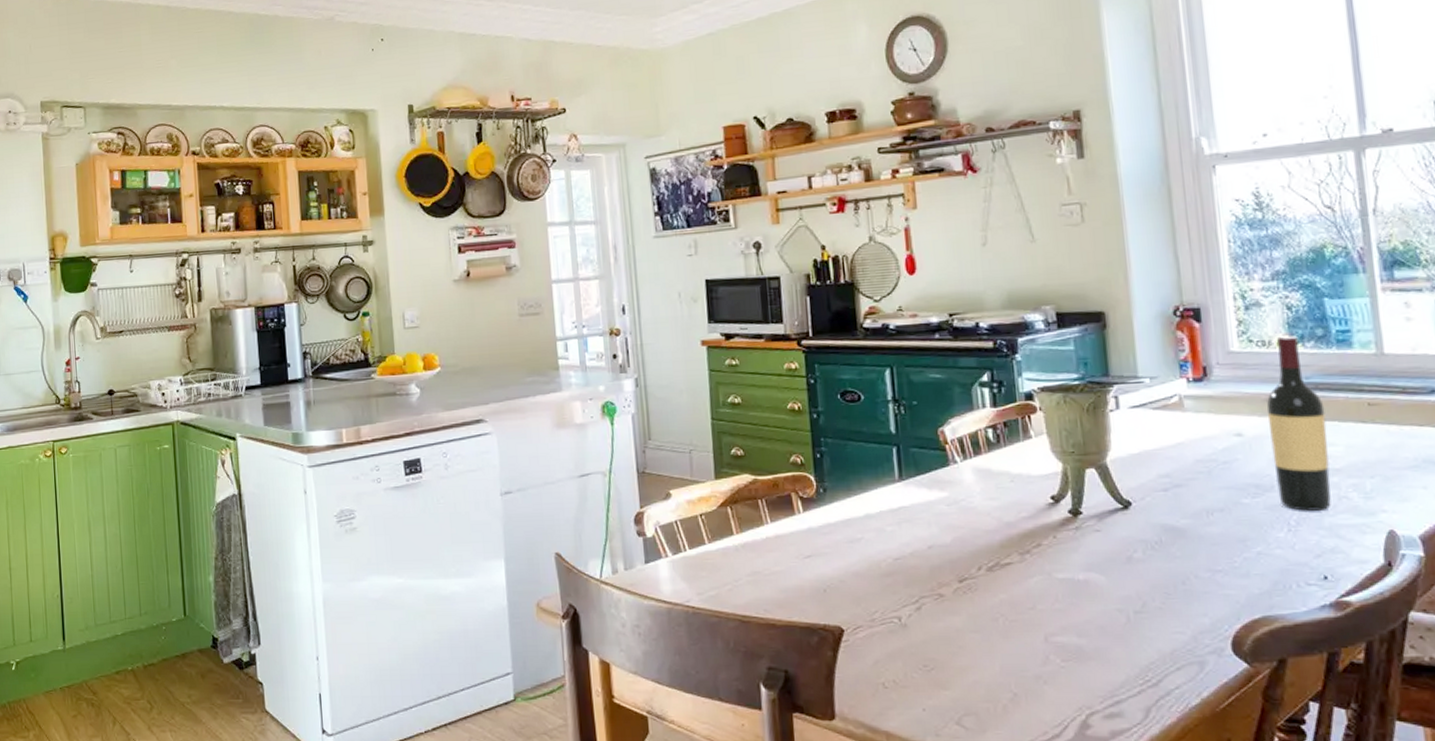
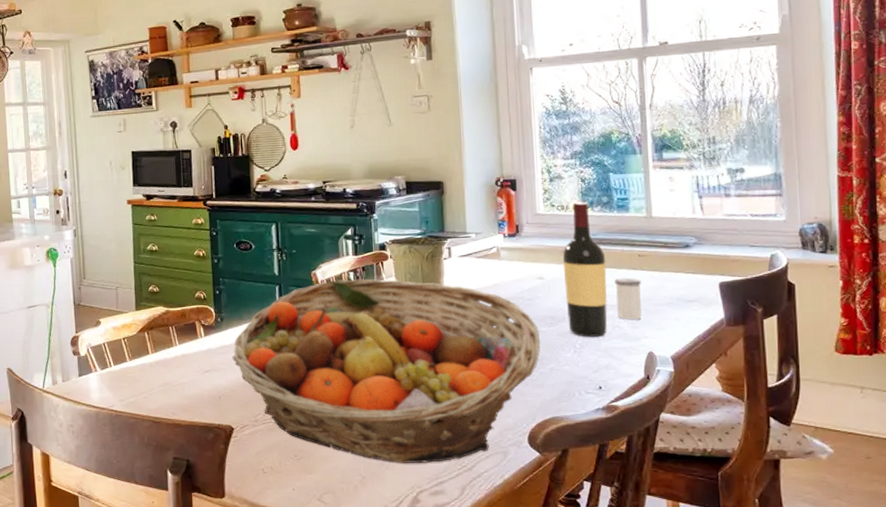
fruit basket: none [839,437,1243,676] -> present [232,279,541,463]
salt shaker: none [1337,433,1377,489] -> present [614,277,642,320]

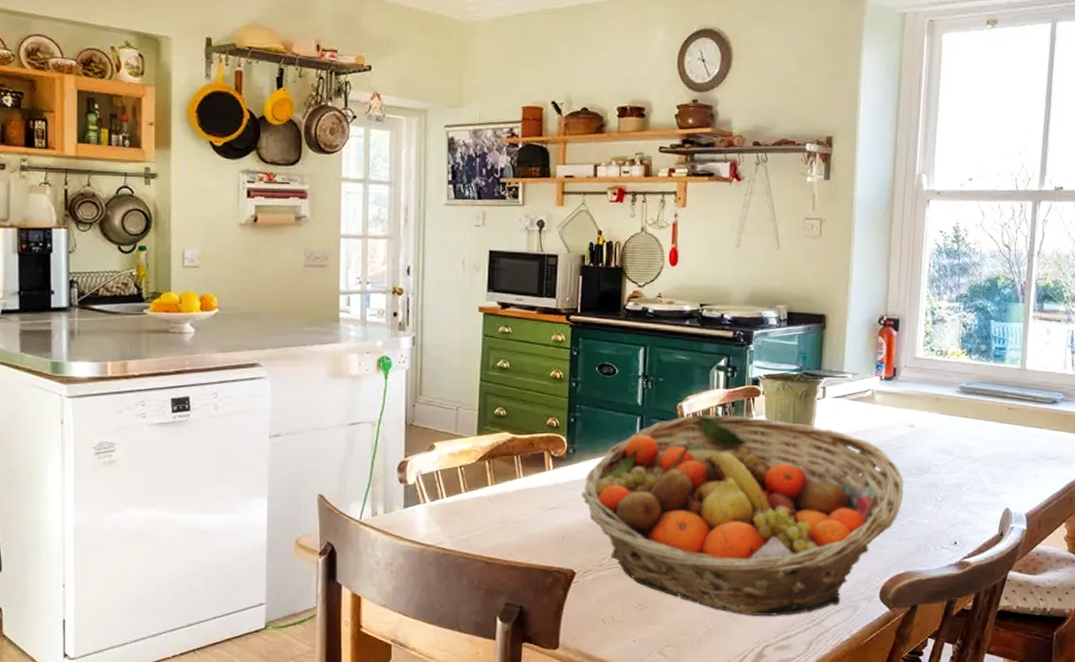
wine bottle: present [562,202,608,337] -> none [932,348,977,490]
salt shaker: present [614,277,642,320] -> none [981,430,1007,475]

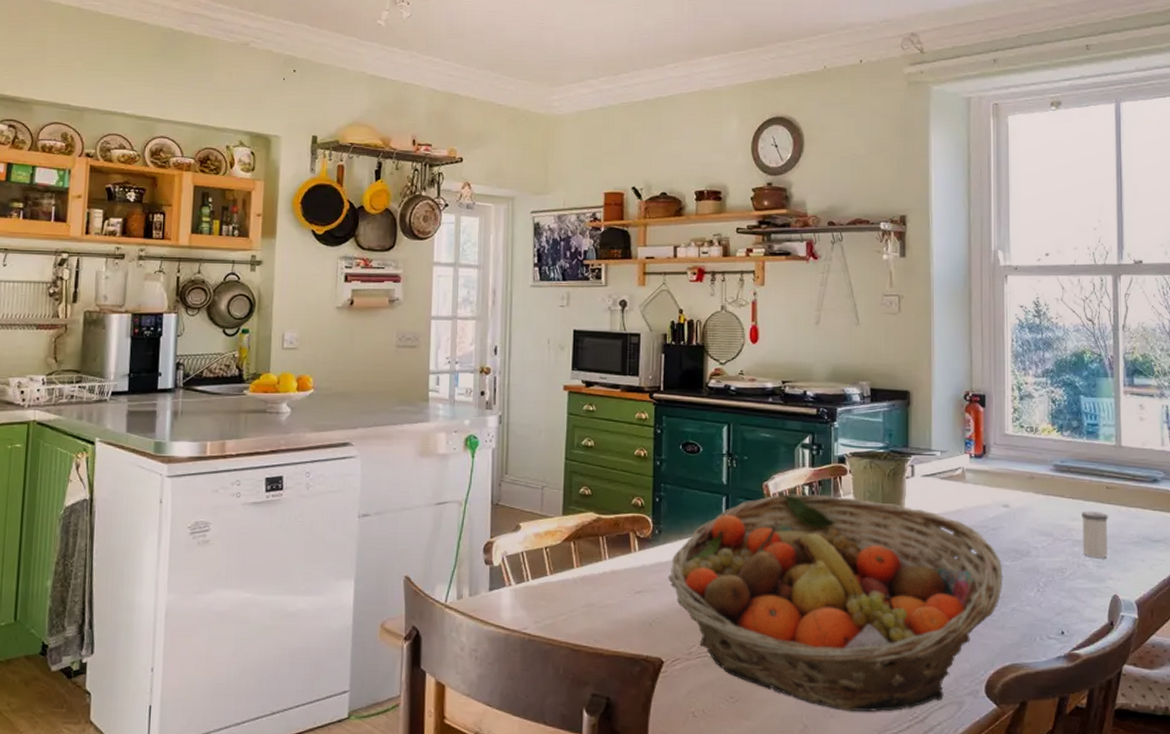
salt shaker: none [981,430,1007,475] -> present [1081,510,1108,559]

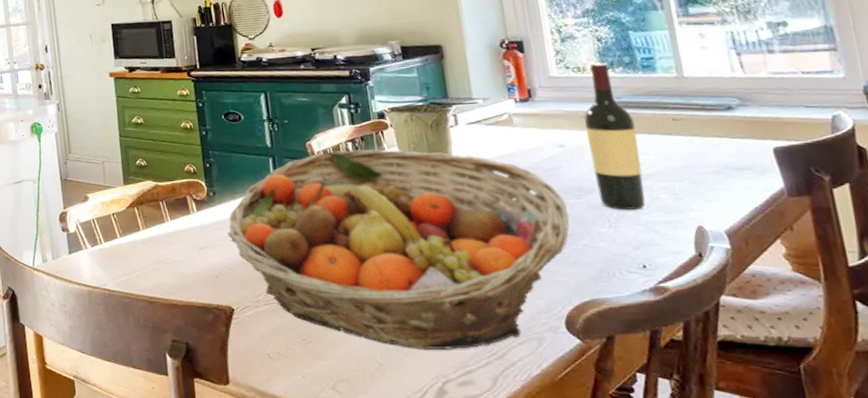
wine bottle: none [1029,424,1074,575] -> present [584,62,646,210]
salt shaker: present [1081,510,1108,559] -> none [648,143,685,191]

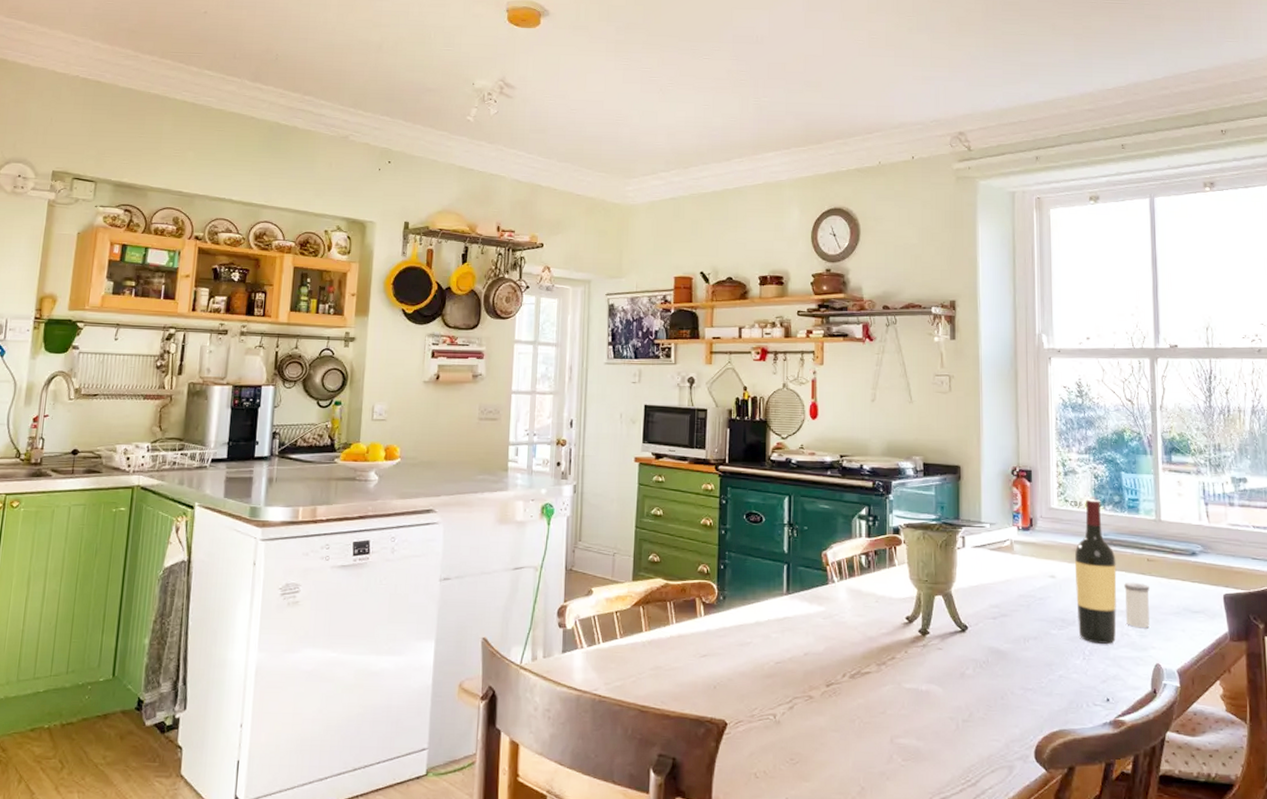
fruit basket: present [227,149,570,349] -> none [732,562,1051,775]
salt shaker: none [648,143,685,191] -> present [1124,582,1150,628]

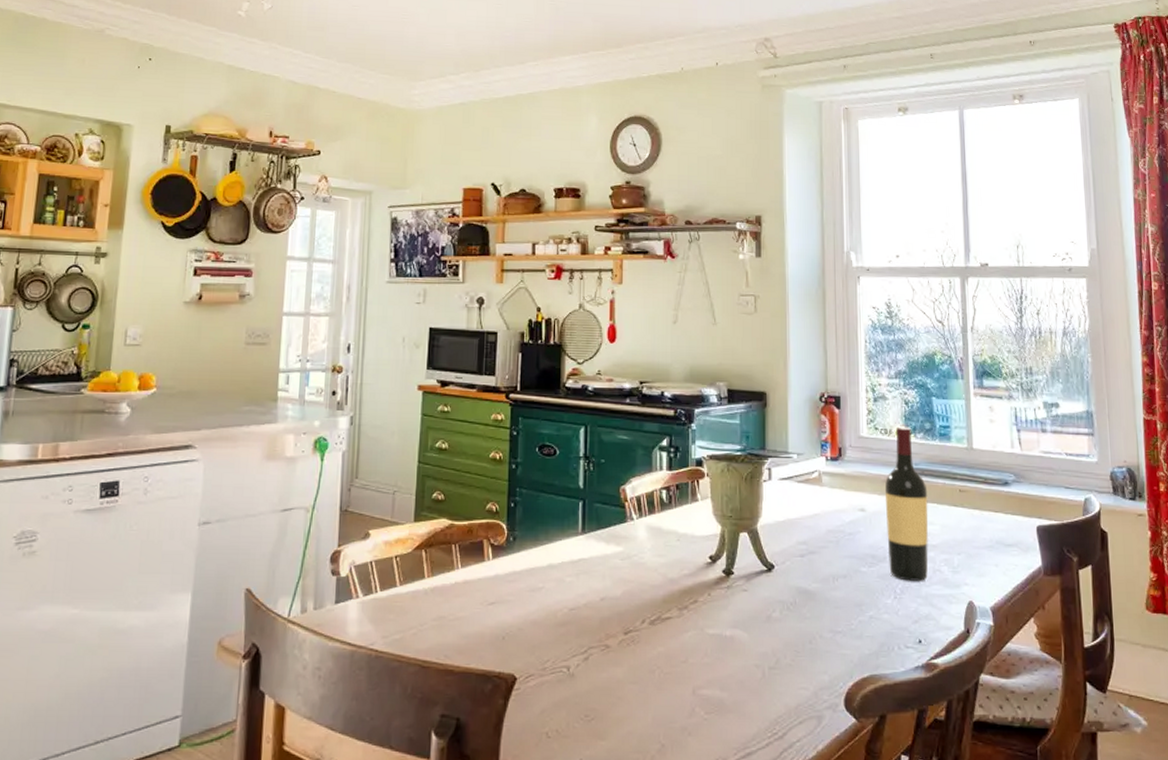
salt shaker: present [1124,582,1150,628] -> none [936,514,962,564]

